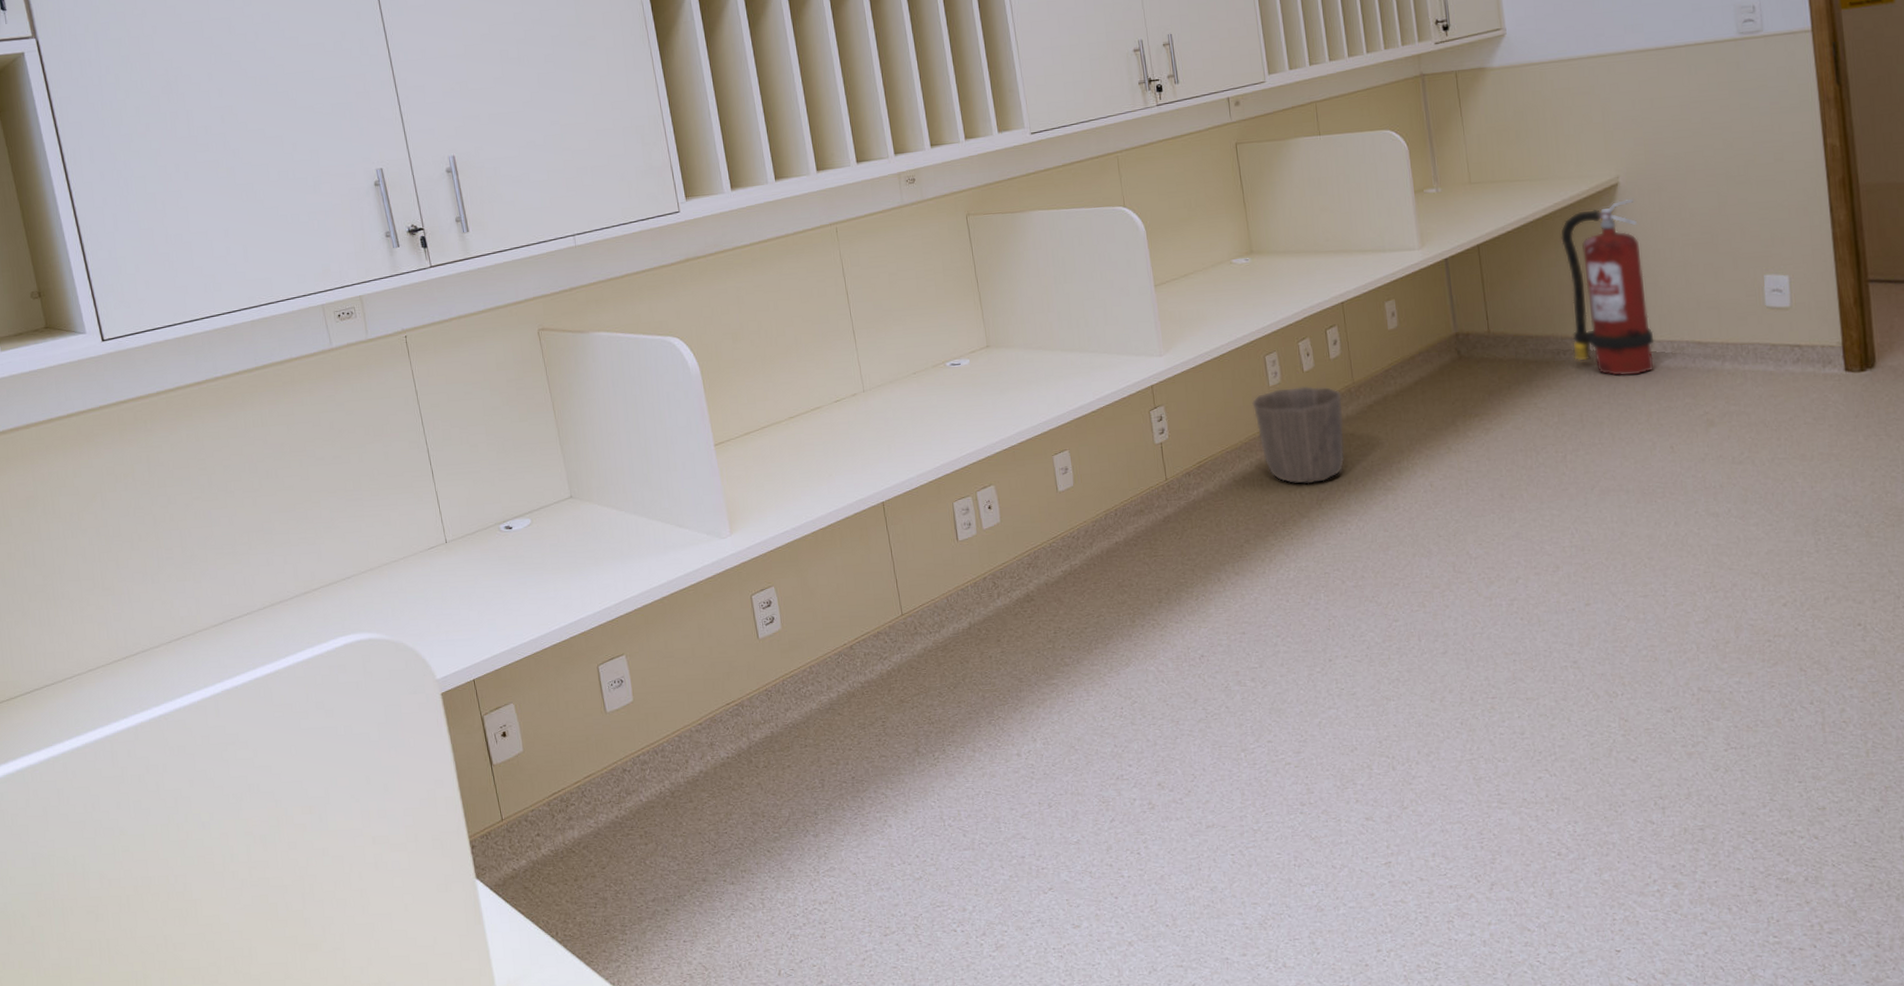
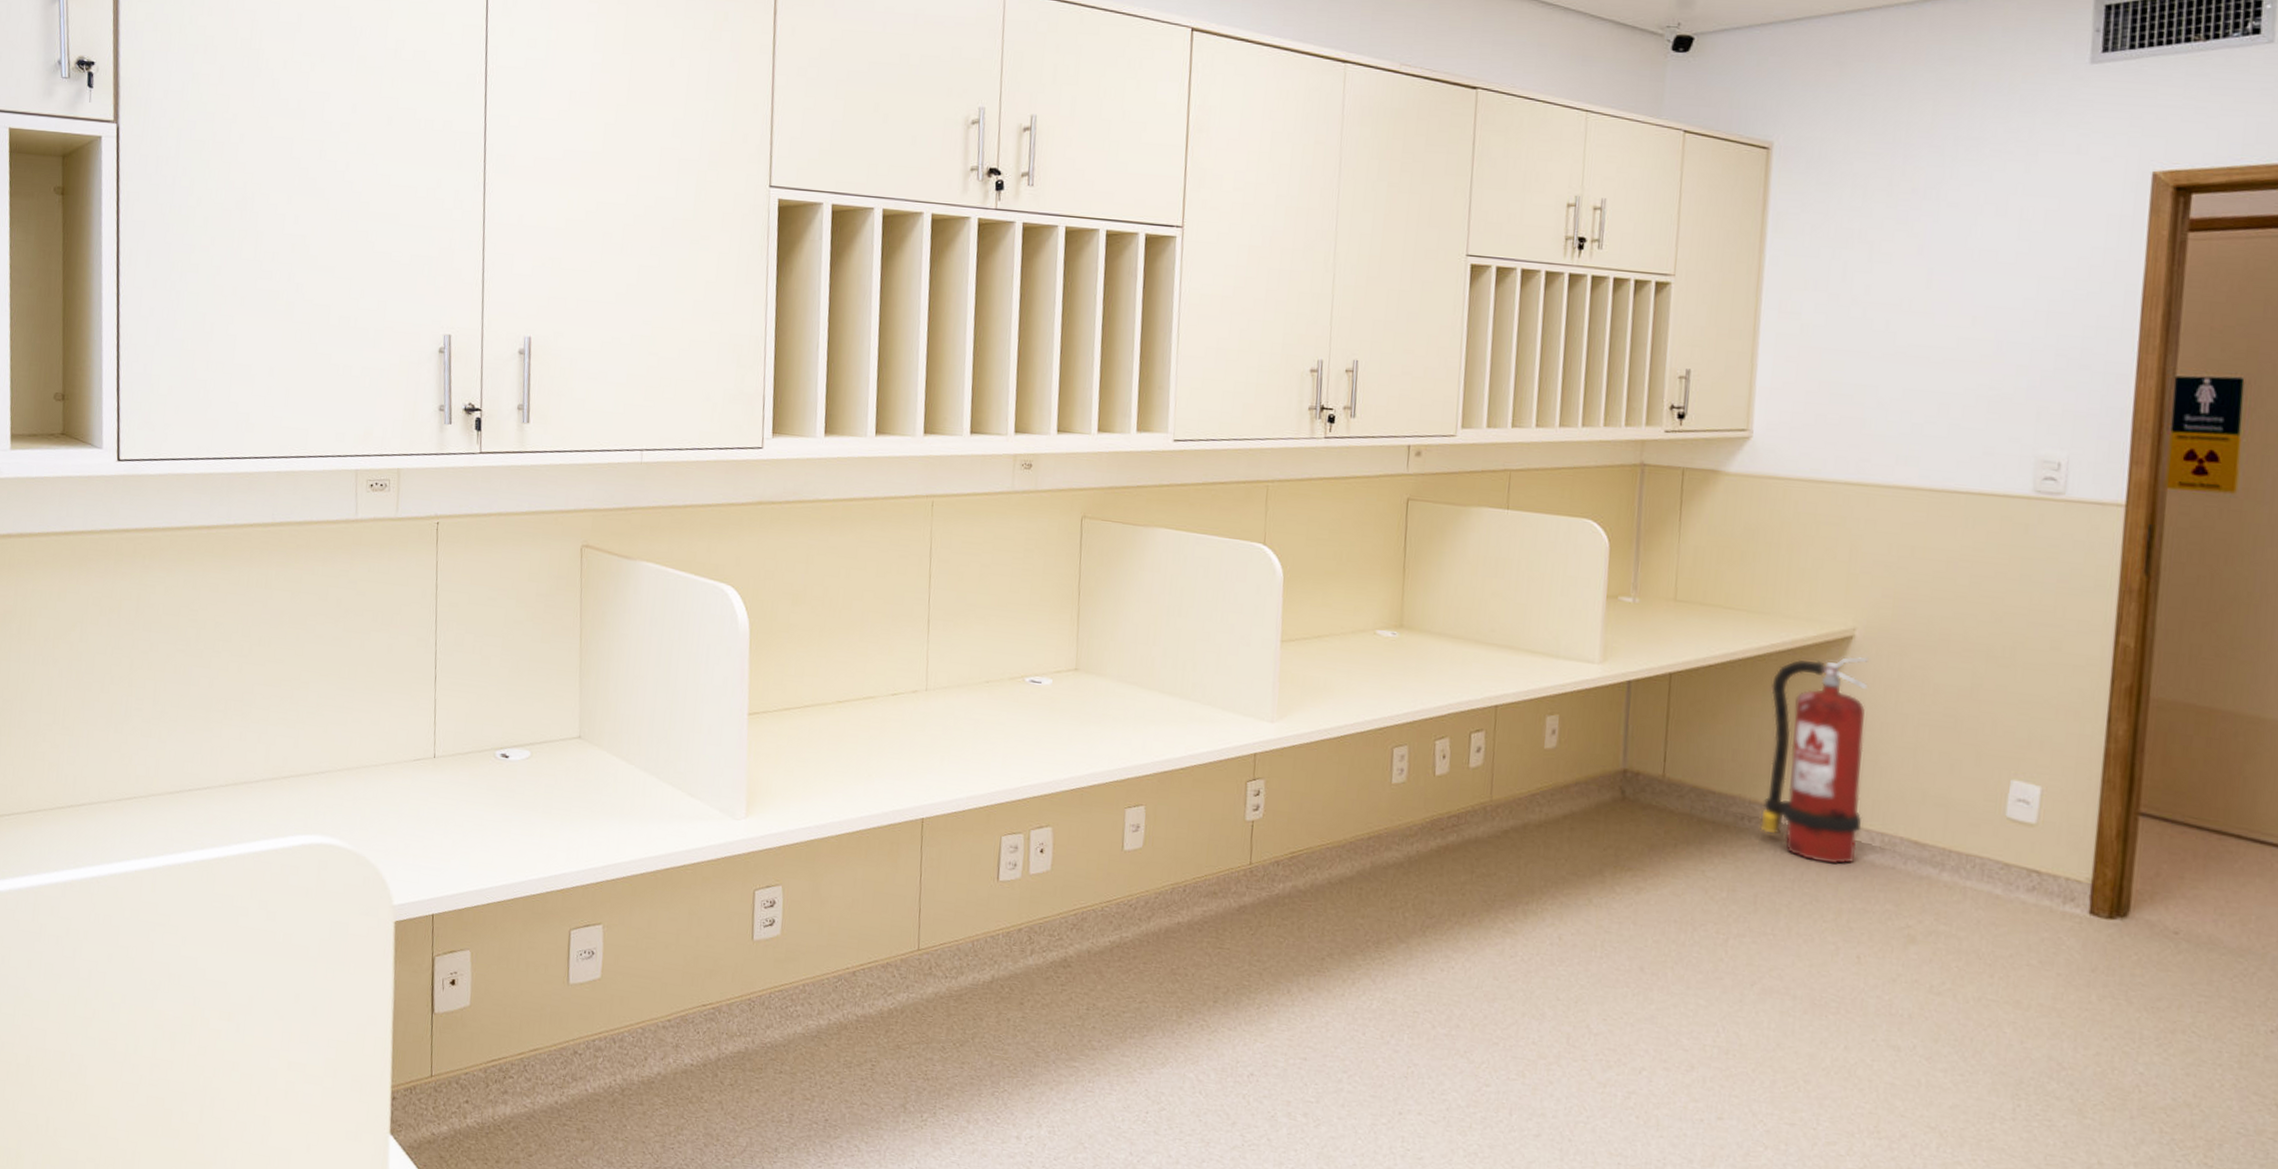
waste basket: present [1252,386,1345,484] -> none [1367,788,1474,907]

